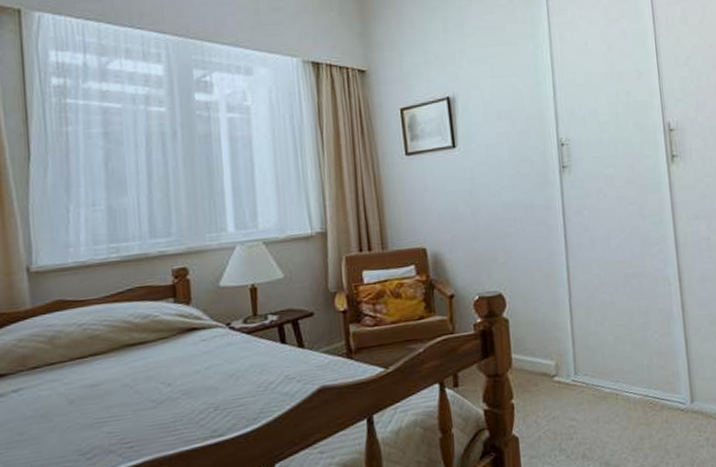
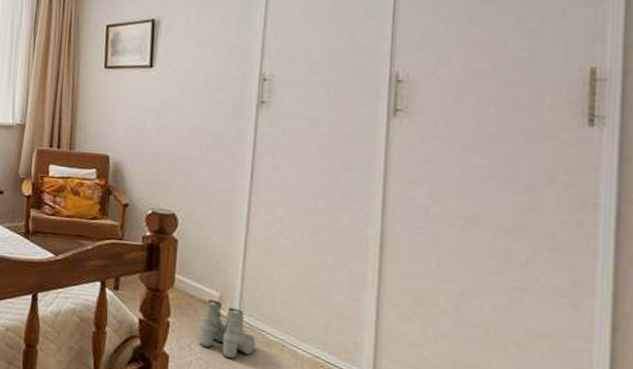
boots: none [543,369,595,423] -> present [200,299,256,359]

